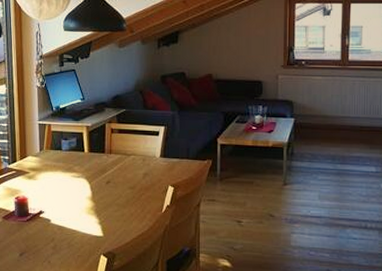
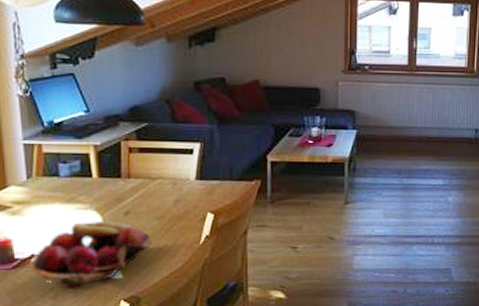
fruit basket: none [38,187,126,241] -> present [30,221,153,288]

